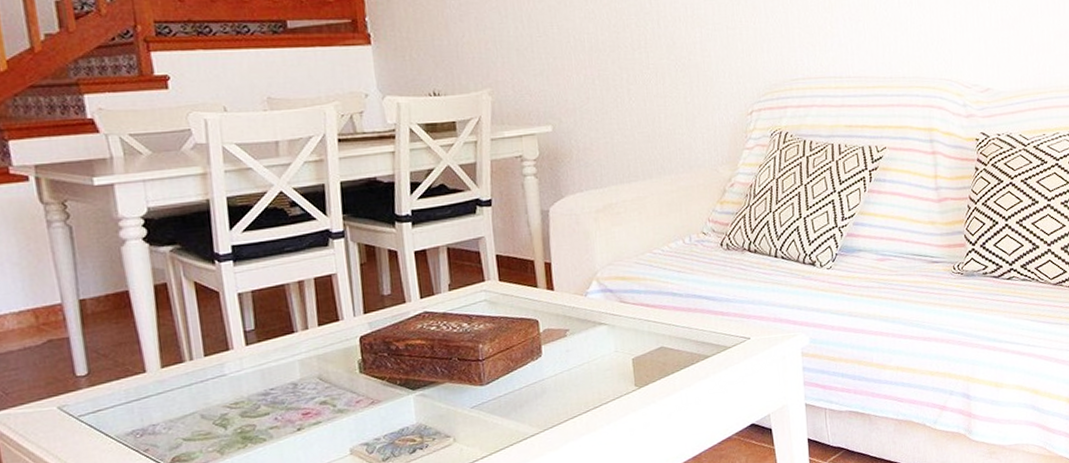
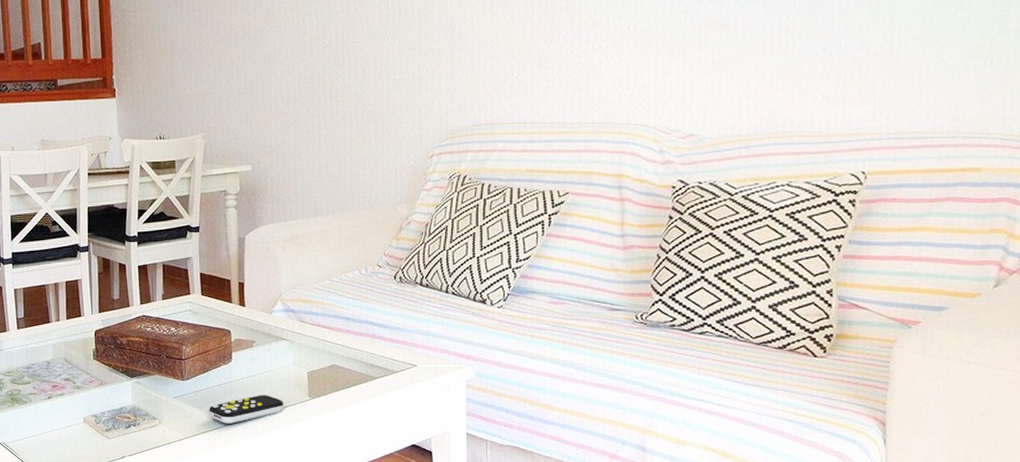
remote control: none [517,390,607,431] -> present [209,394,284,424]

